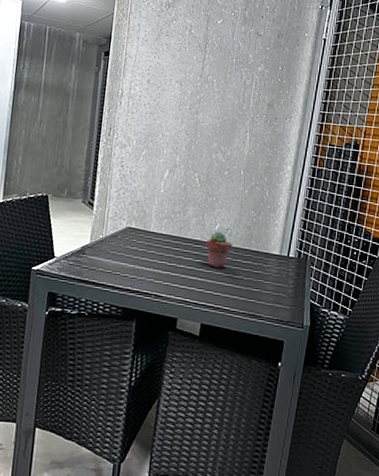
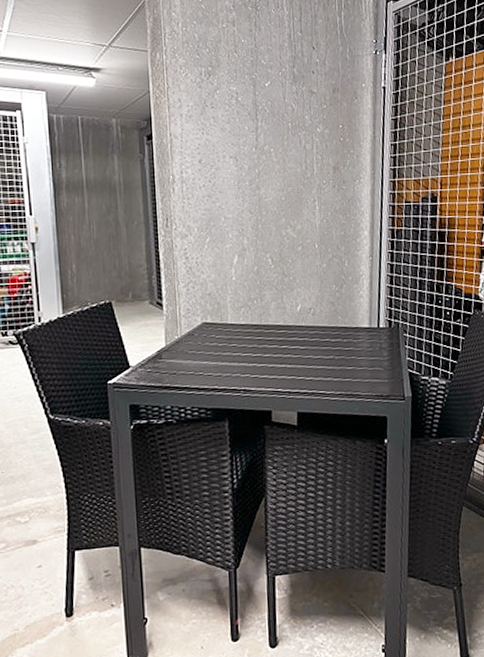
potted succulent: present [205,231,233,268] -> none [289,312,319,351]

